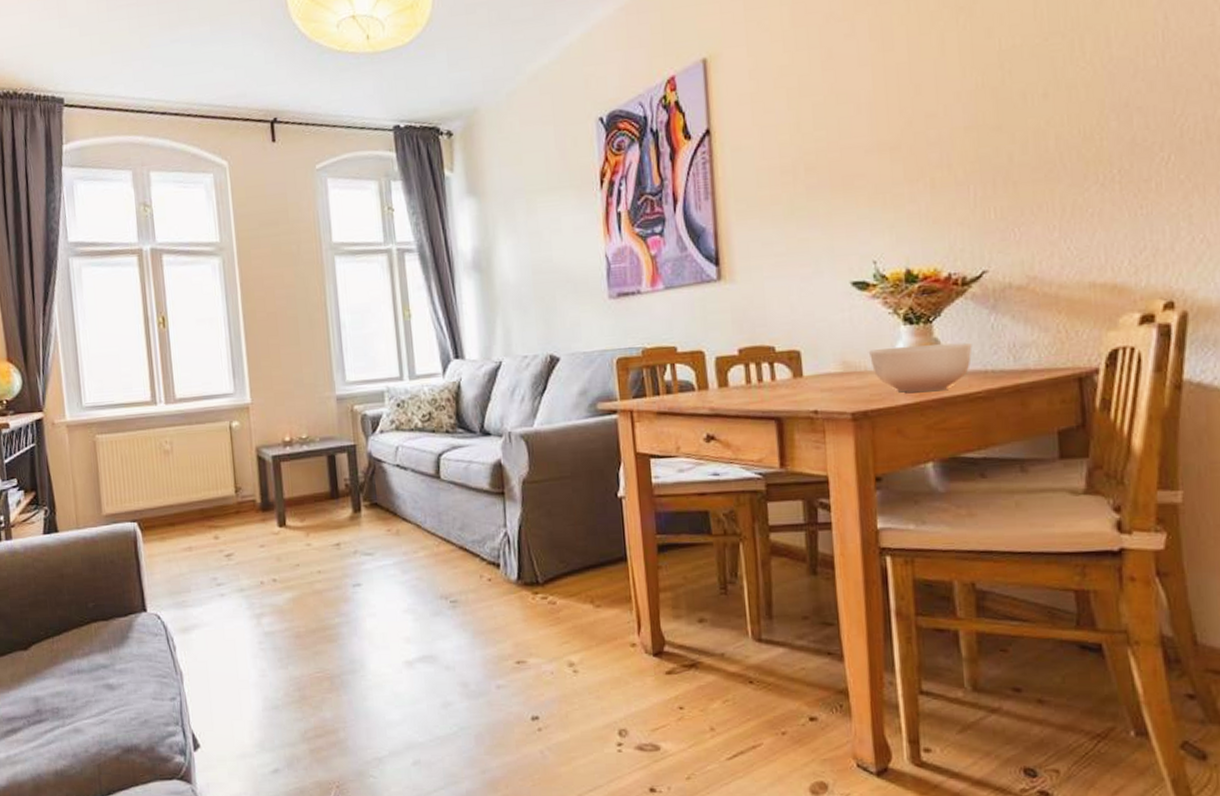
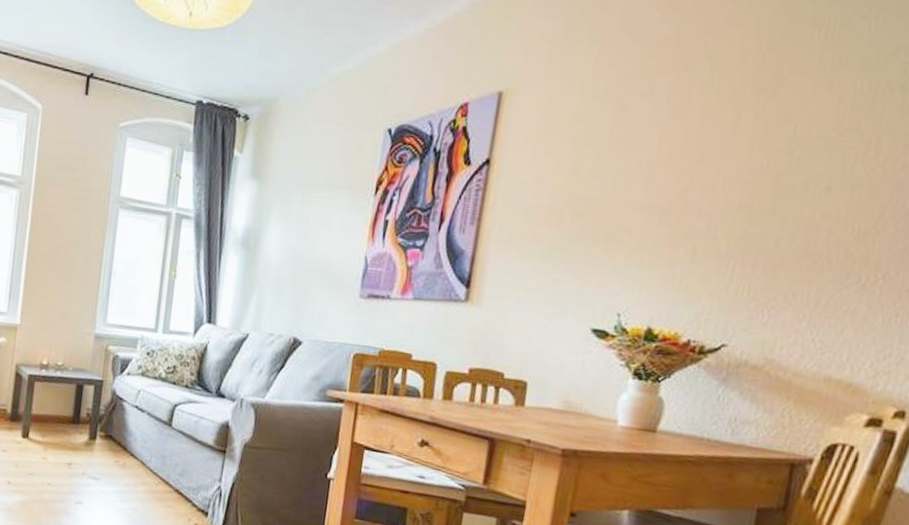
bowl: present [868,342,972,393] -> none [592,395,695,447]

